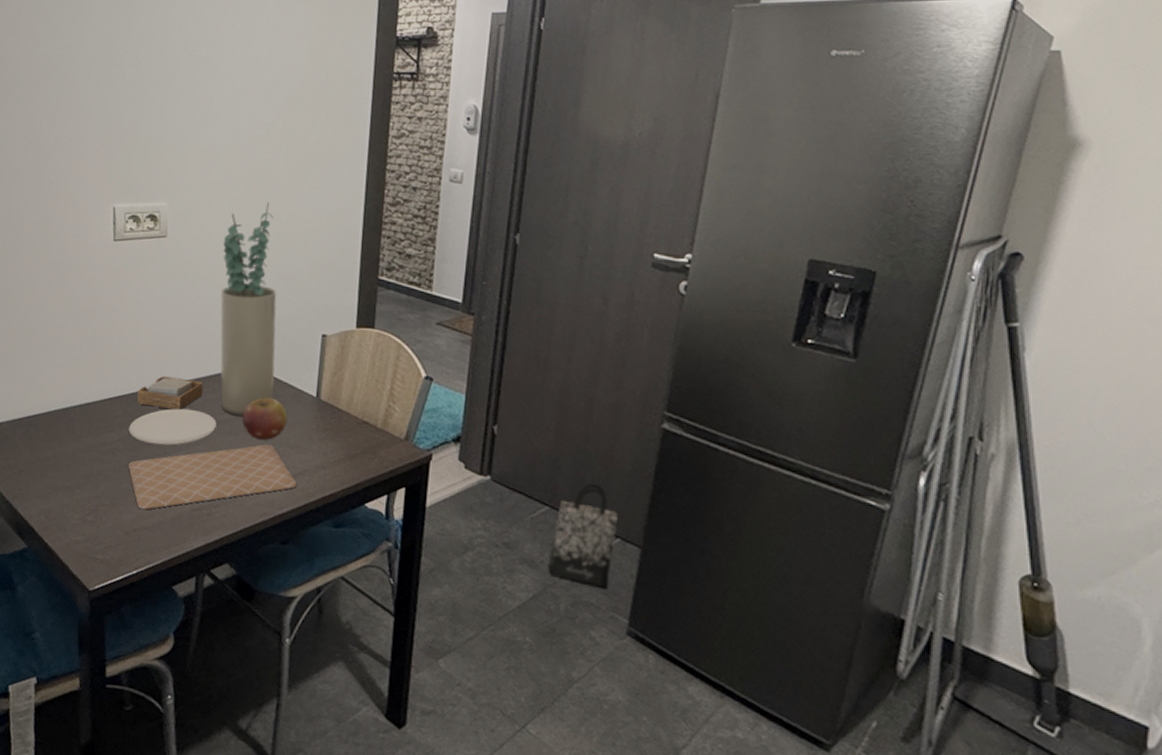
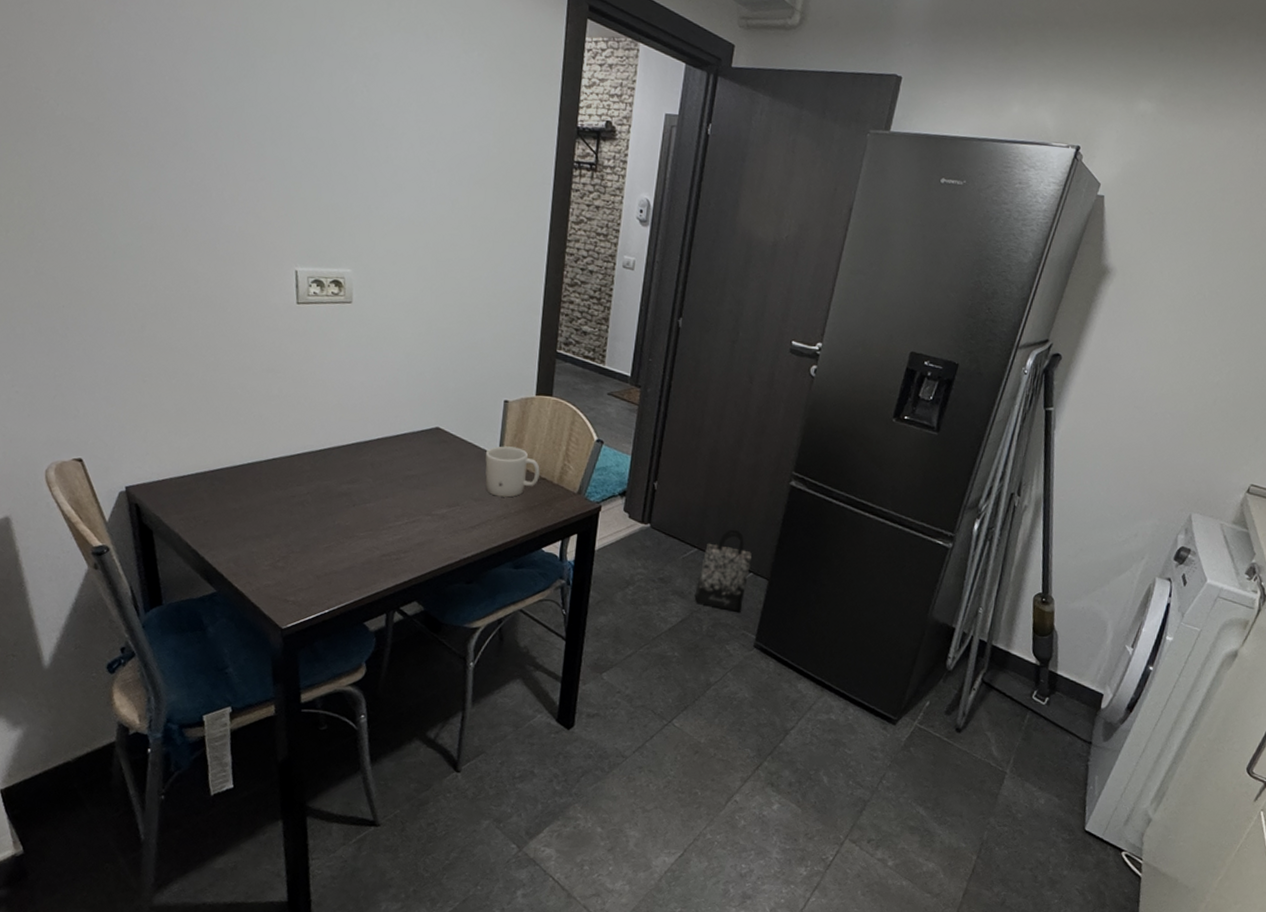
placemat: present [128,444,298,510] -> none [318,497,481,556]
plate: present [129,408,217,446] -> none [317,464,404,498]
napkin holder: present [137,376,204,411] -> none [325,435,391,467]
vase: present [220,202,277,417] -> none [406,275,462,473]
fruit: present [242,397,288,440] -> none [428,455,472,494]
mug: none [301,385,362,445] -> present [485,446,540,498]

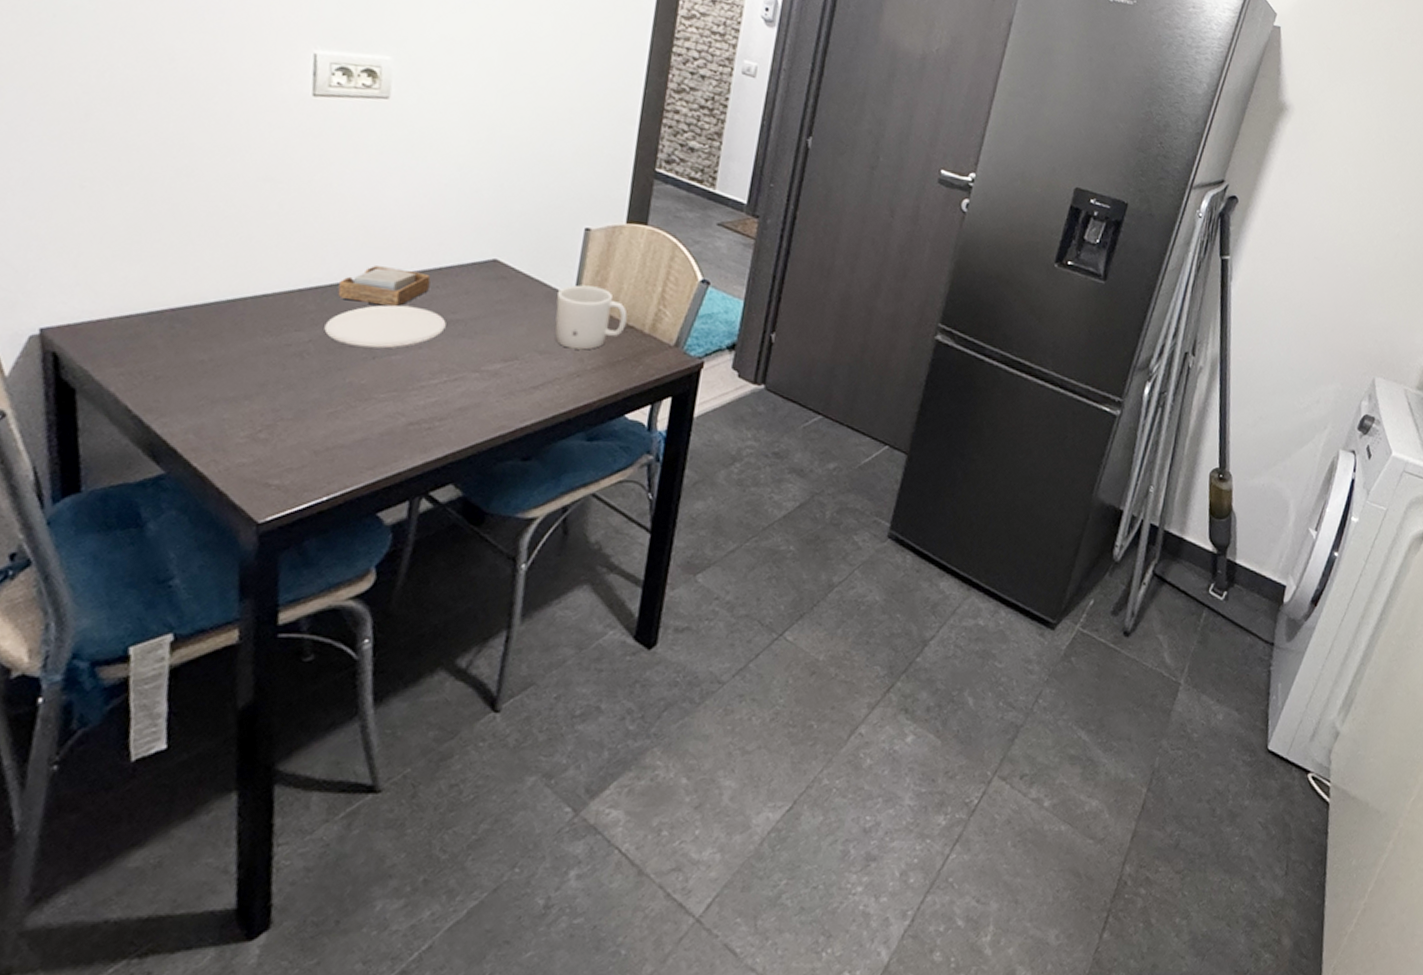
plate: none [317,464,404,498] -> present [324,304,446,349]
napkin holder: none [325,435,391,467] -> present [338,266,431,308]
shopping bag: present [694,529,752,612] -> none [816,391,888,494]

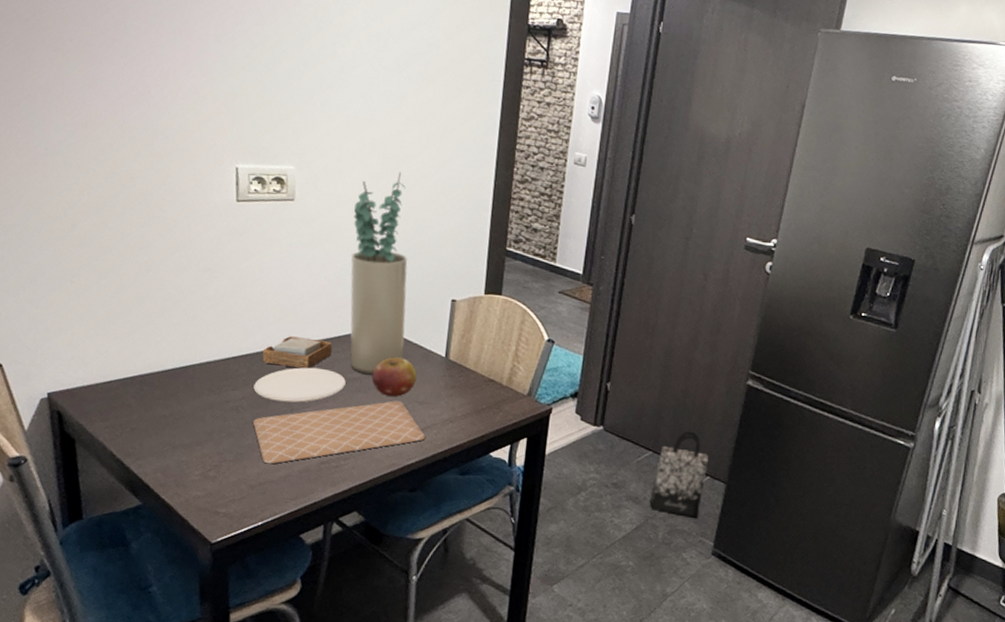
placemat: none [321,348,546,425] -> present [253,400,426,464]
vase: none [452,71,533,317] -> present [350,172,408,375]
fruit: none [479,295,538,344] -> present [371,357,417,397]
mug: present [554,284,628,350] -> none [430,346,489,400]
shopping bag: none [816,391,888,494] -> present [649,430,709,518]

